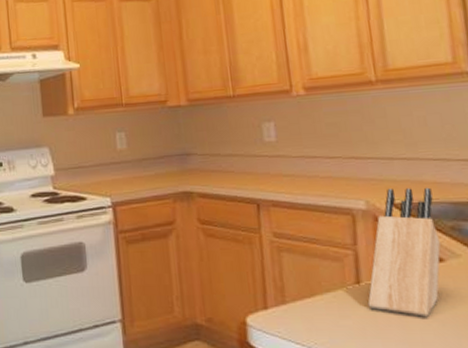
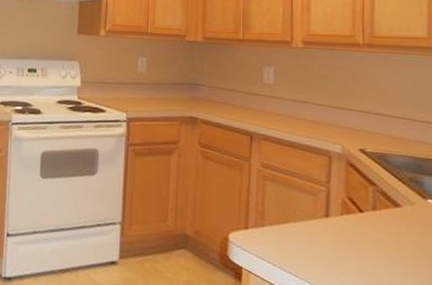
knife block: present [367,187,441,317] -> none [333,137,399,253]

